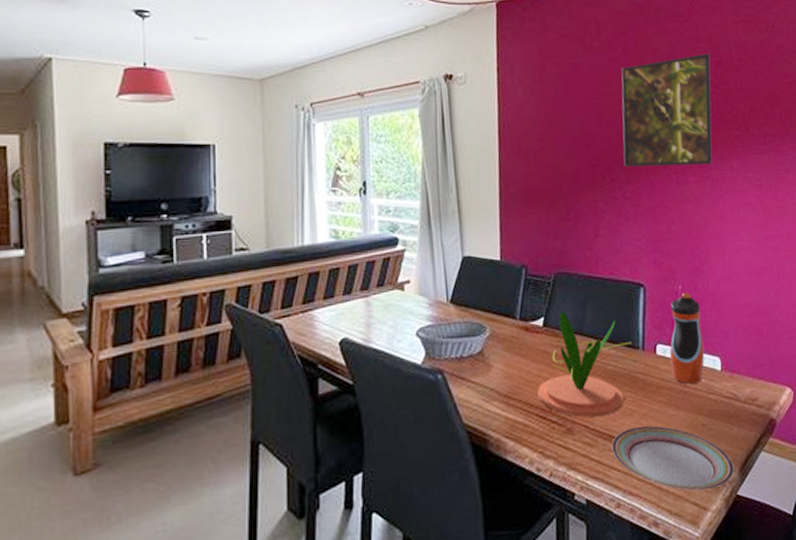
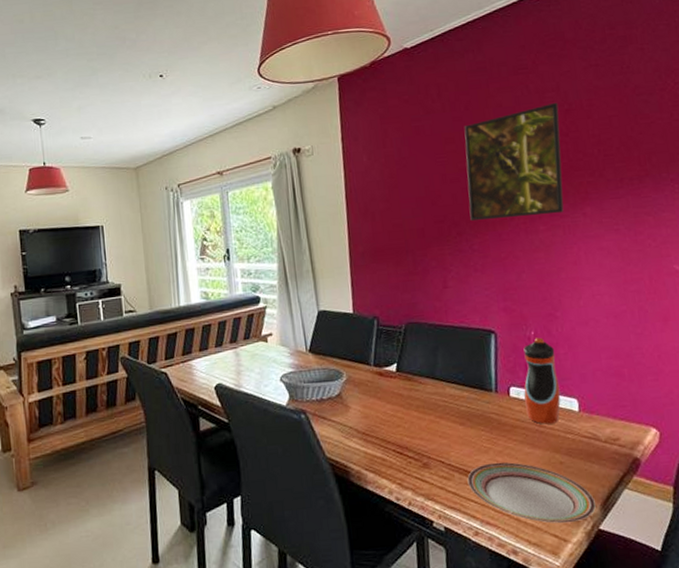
plant: present [537,311,631,417] -> none [393,357,484,454]

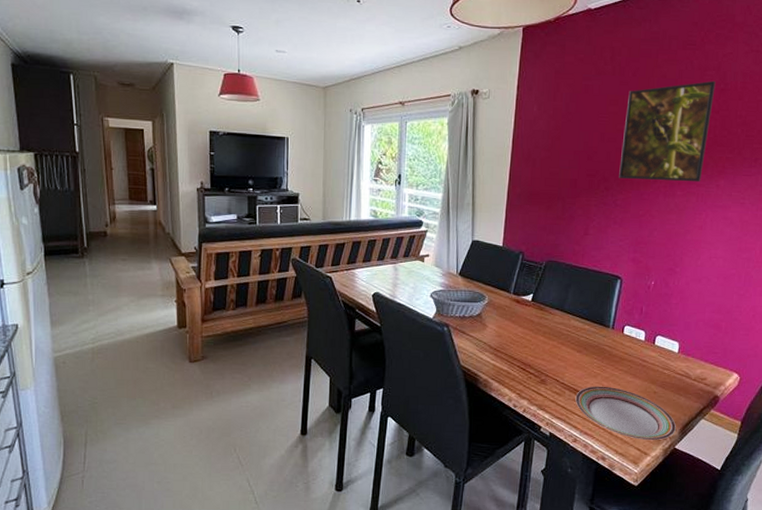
water bottle: present [523,337,561,424] -> none [634,287,668,360]

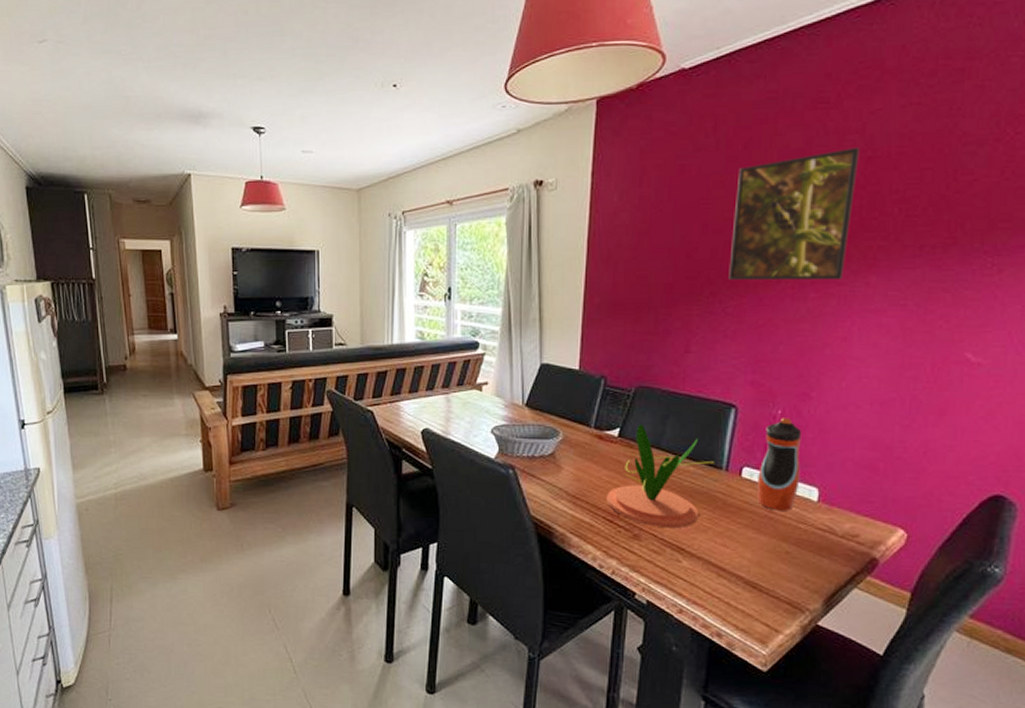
plant: none [521,291,604,375] -> present [606,424,714,529]
plate: present [575,386,676,441] -> none [679,543,818,614]
water bottle: none [634,287,668,360] -> present [757,417,802,511]

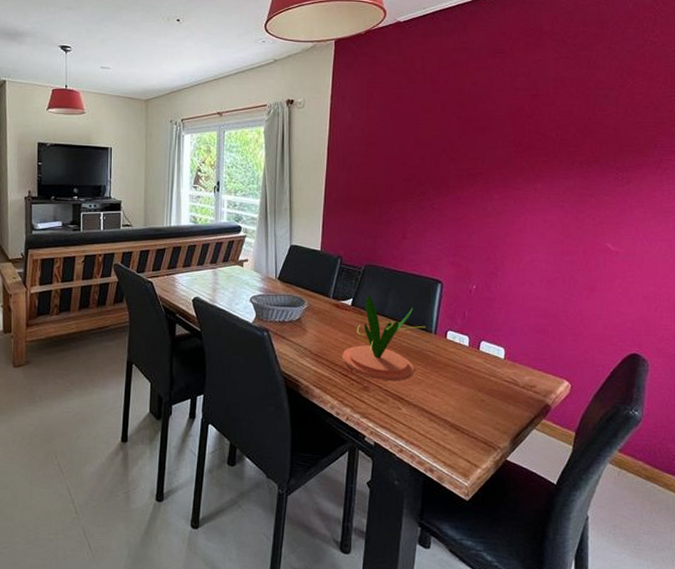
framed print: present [729,147,860,281] -> none [435,86,527,186]
water bottle: present [757,417,802,511] -> none [459,291,491,367]

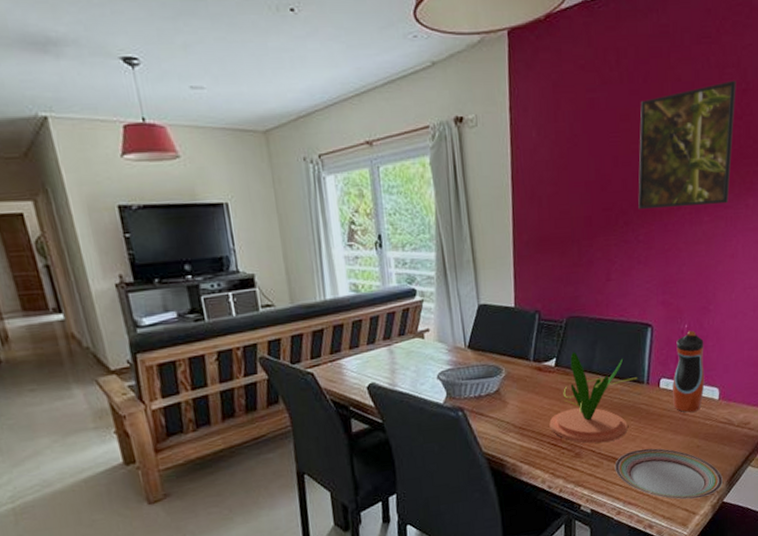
plate: none [400,393,506,452] -> present [615,448,723,500]
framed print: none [435,86,527,186] -> present [638,80,736,209]
water bottle: none [459,291,491,367] -> present [673,330,705,413]

